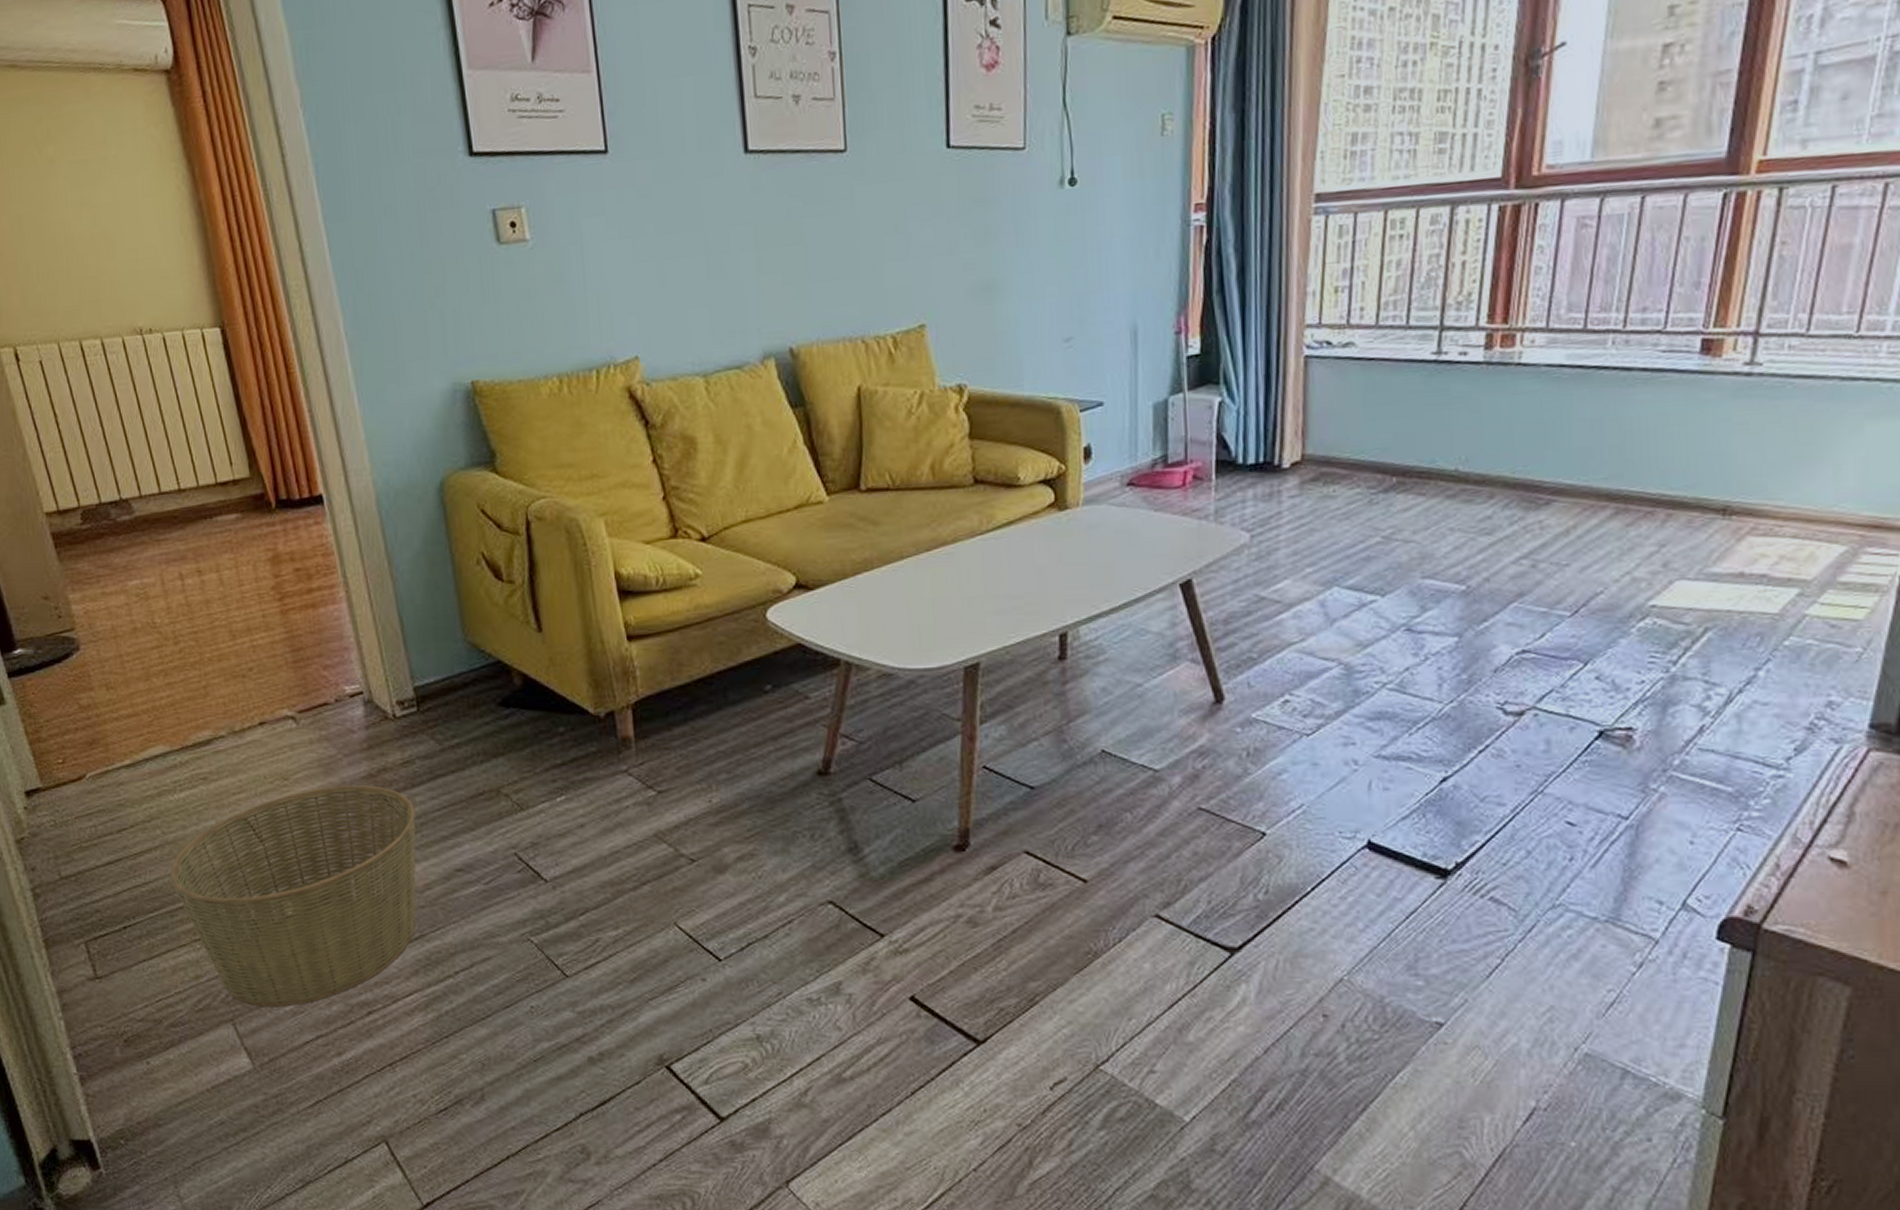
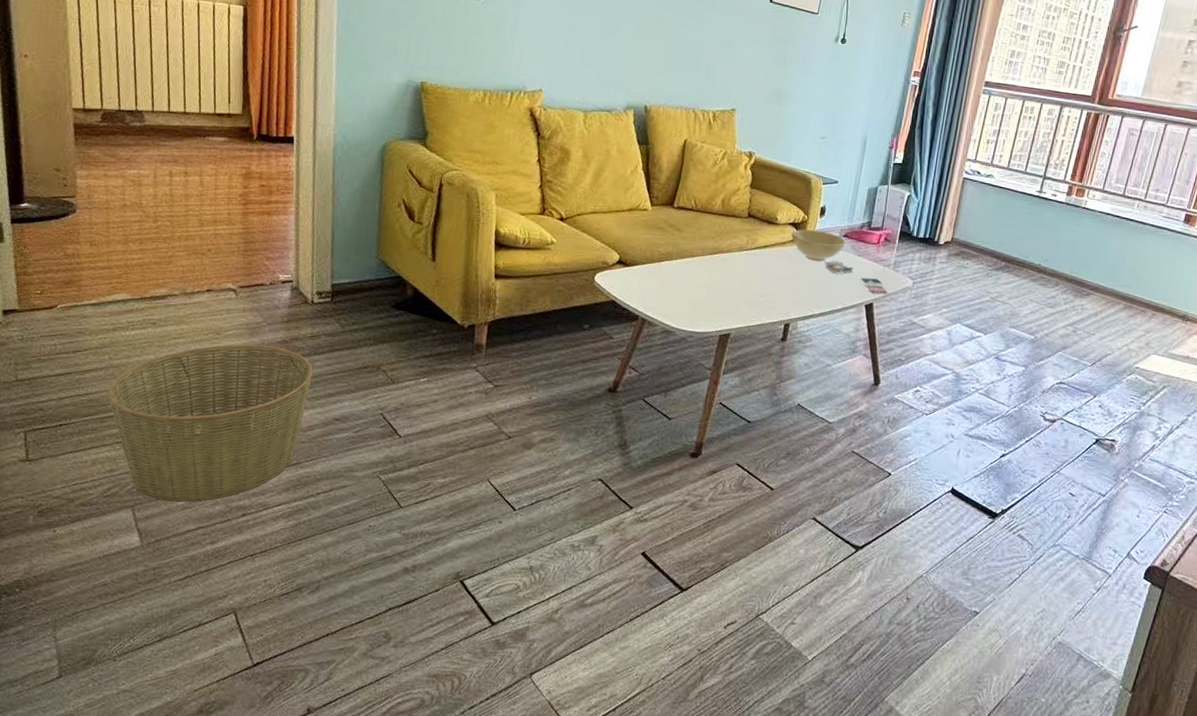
decorative bowl: none [1044,484,1133,532] -> present [791,229,846,262]
magazine: none [1104,524,1214,565] -> present [824,260,889,295]

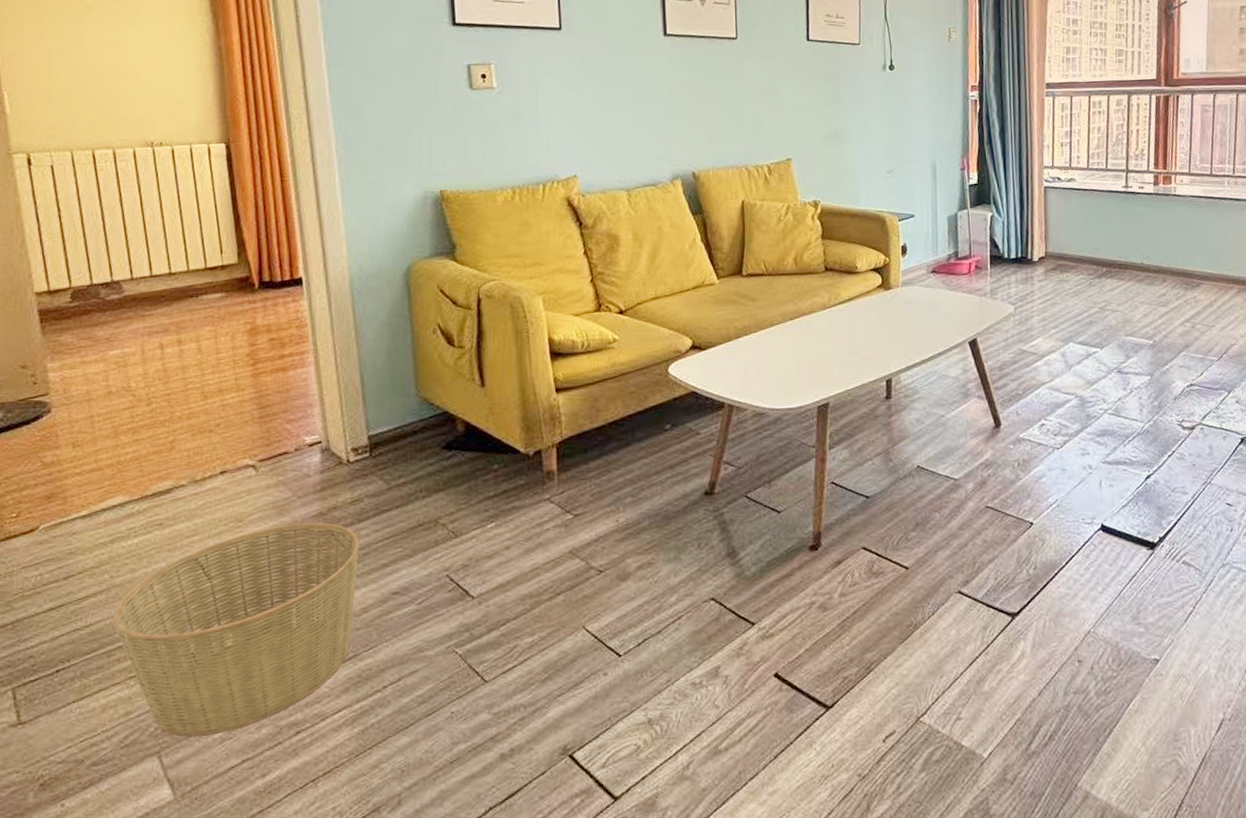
decorative bowl: present [791,229,846,262] -> none [874,271,935,305]
magazine: present [824,260,889,295] -> none [916,299,991,328]

